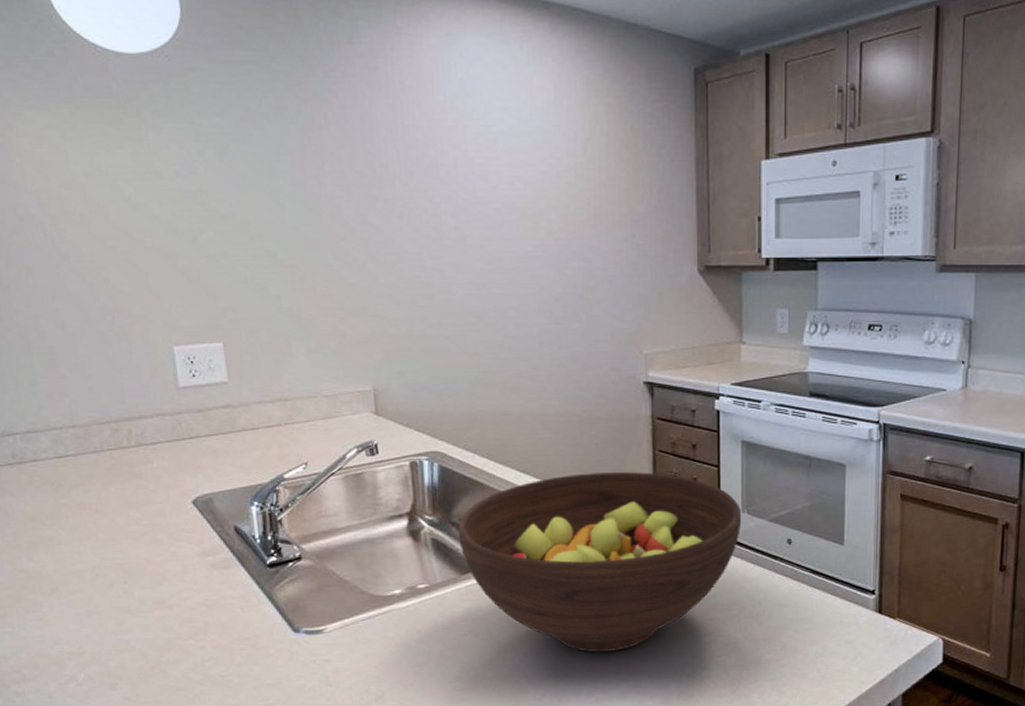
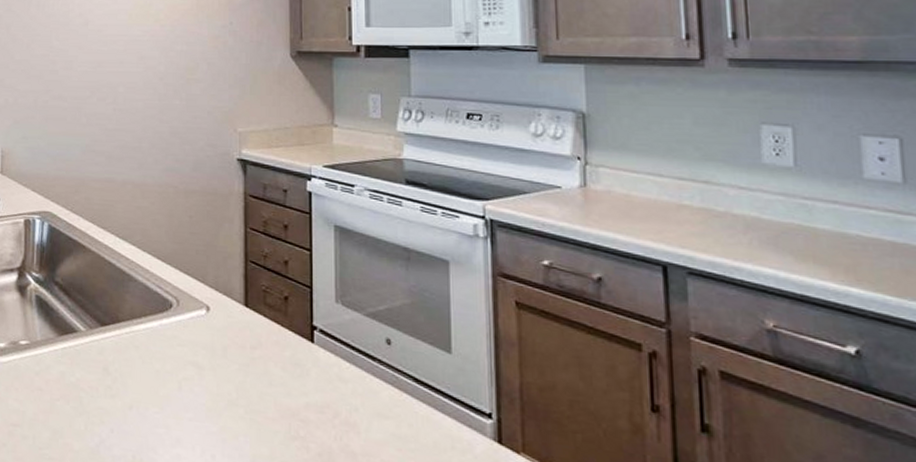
fruit bowl: present [458,472,742,653] -> none [60,245,336,442]

